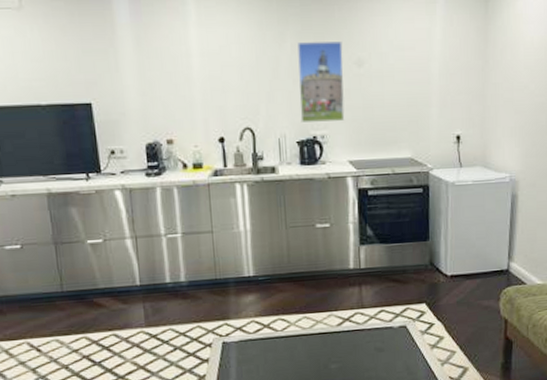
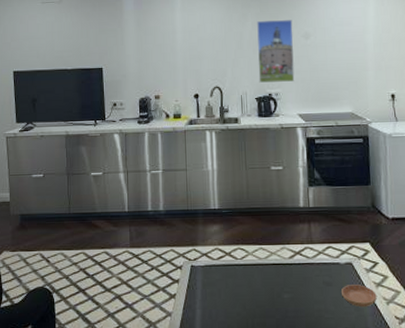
saucer: none [394,347,431,371] -> present [342,284,377,308]

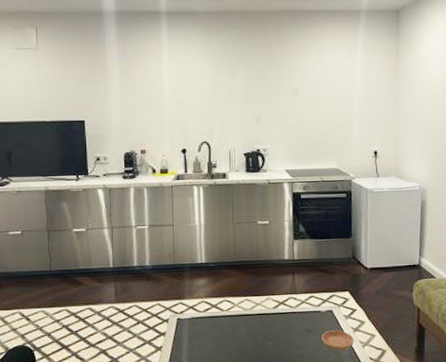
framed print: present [257,20,295,83] -> none [246,75,283,138]

